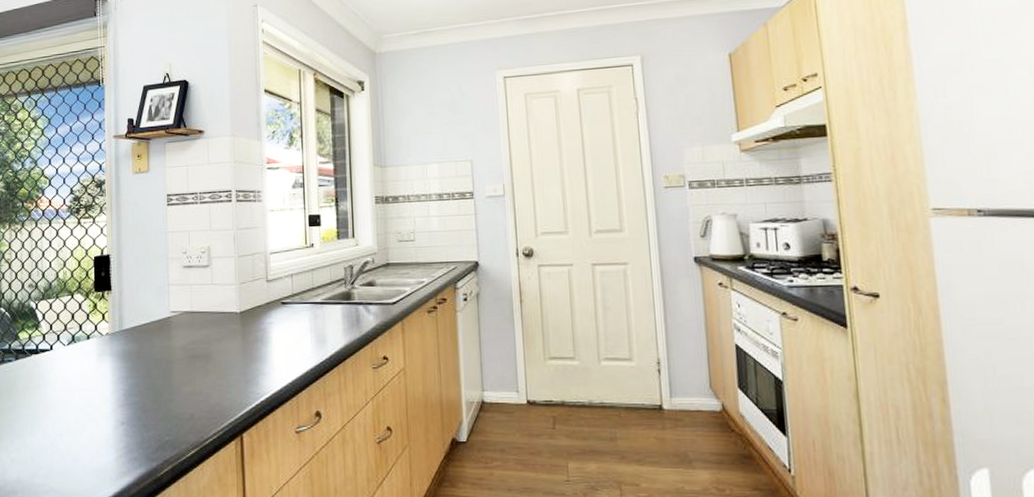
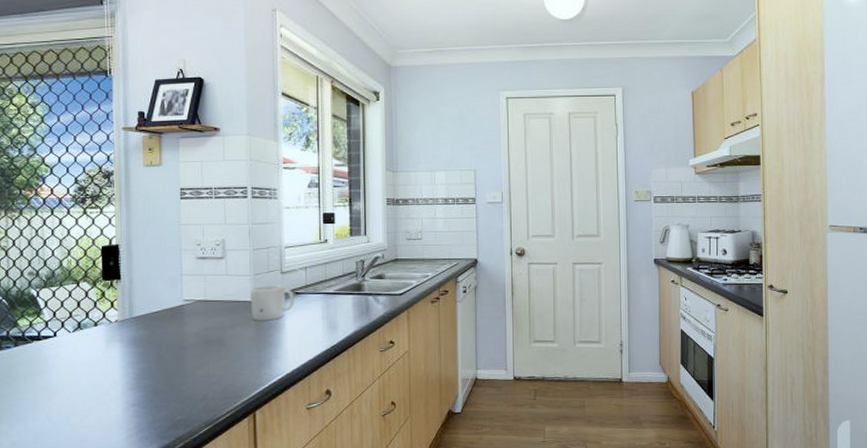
mug: none [236,293,281,334] -> present [250,284,295,321]

